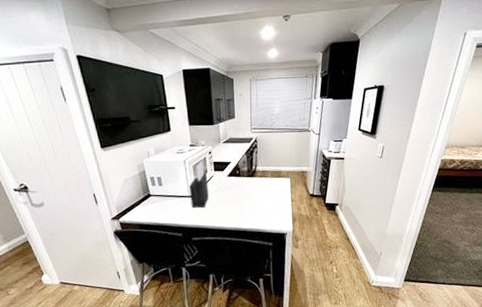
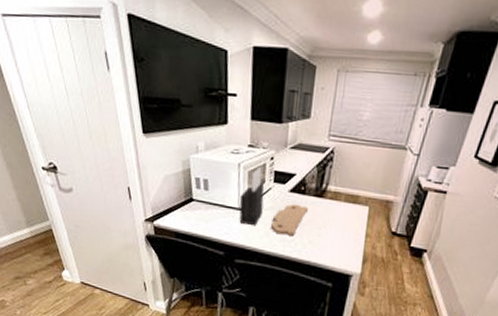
cutting board: none [217,185,244,212] -> present [271,203,308,236]

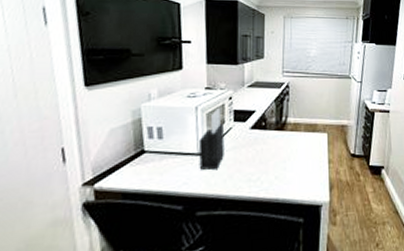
cutting board: present [271,203,308,236] -> none [235,140,270,175]

